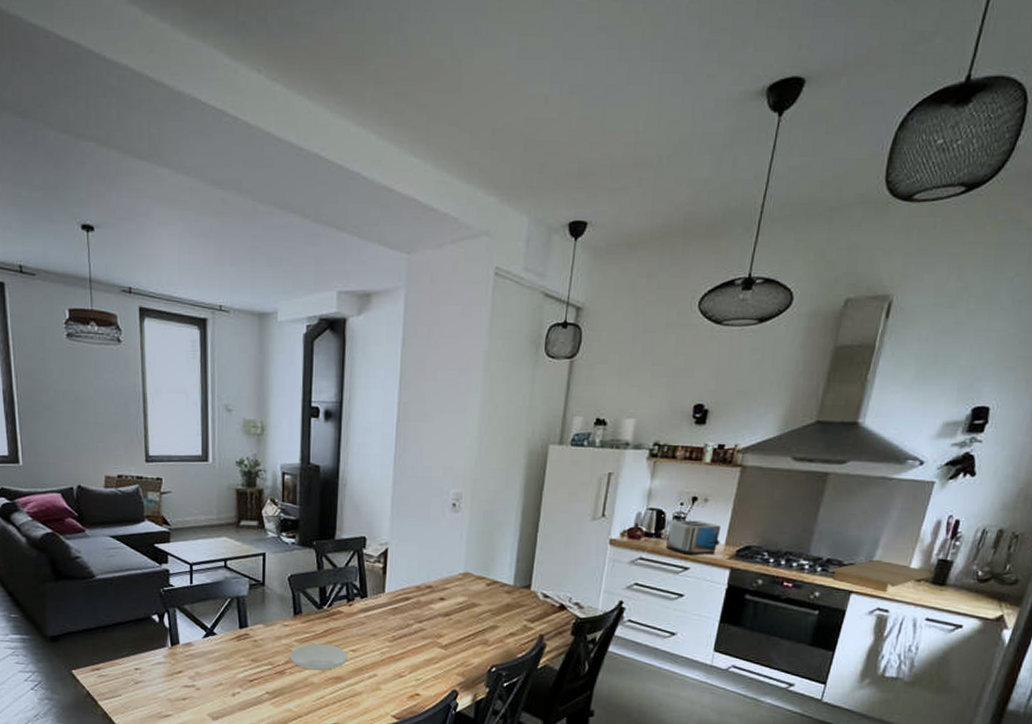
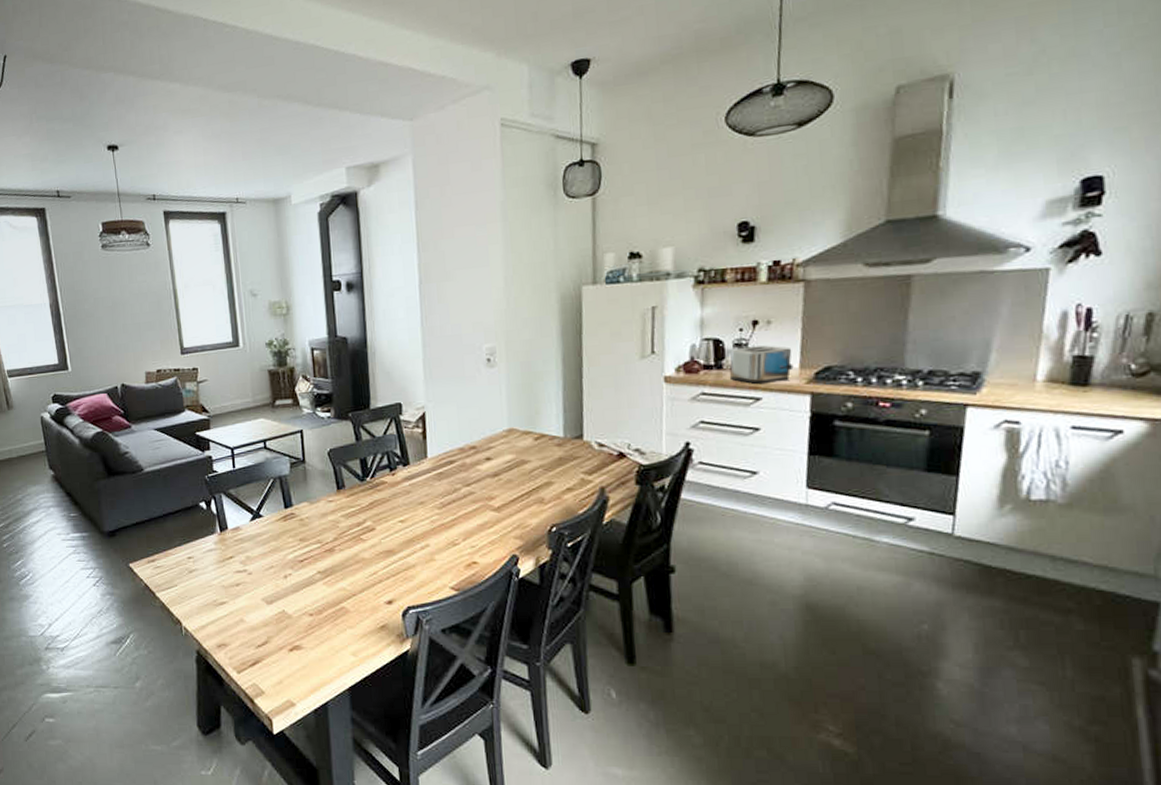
plate: present [289,643,349,670] -> none [337,517,398,545]
cutting board: present [828,560,935,593] -> none [932,365,1072,402]

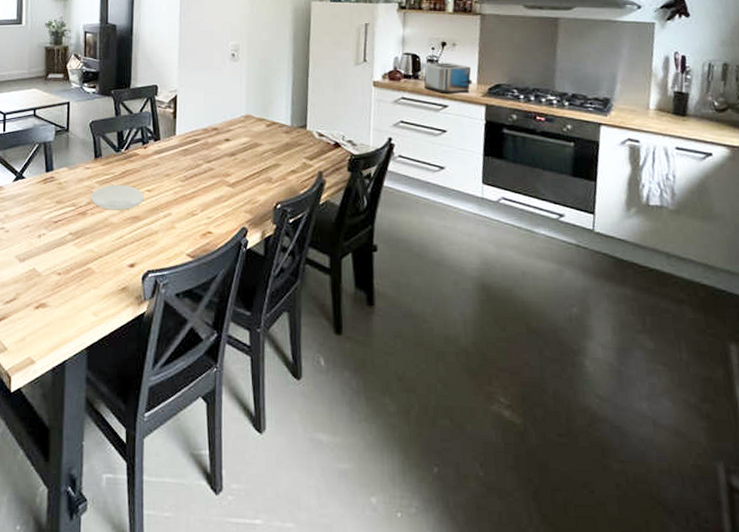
plate: none [337,517,398,545] -> present [90,184,145,210]

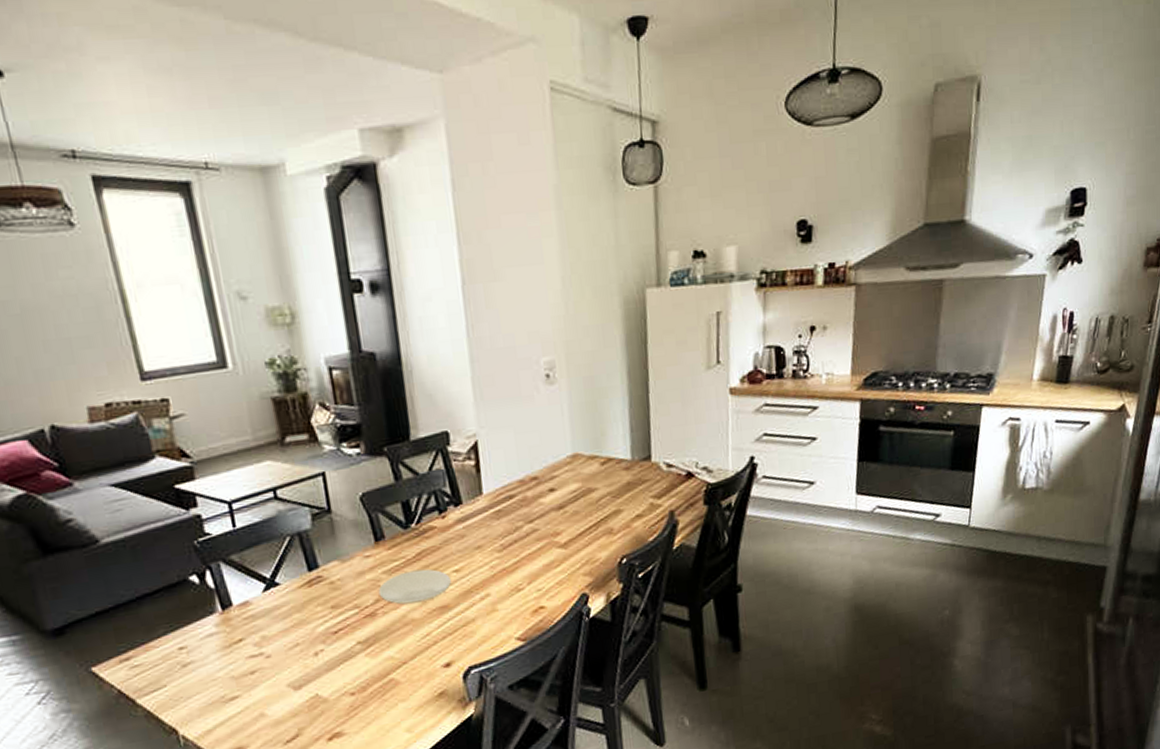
toaster: present [423,63,472,95] -> none [789,352,846,393]

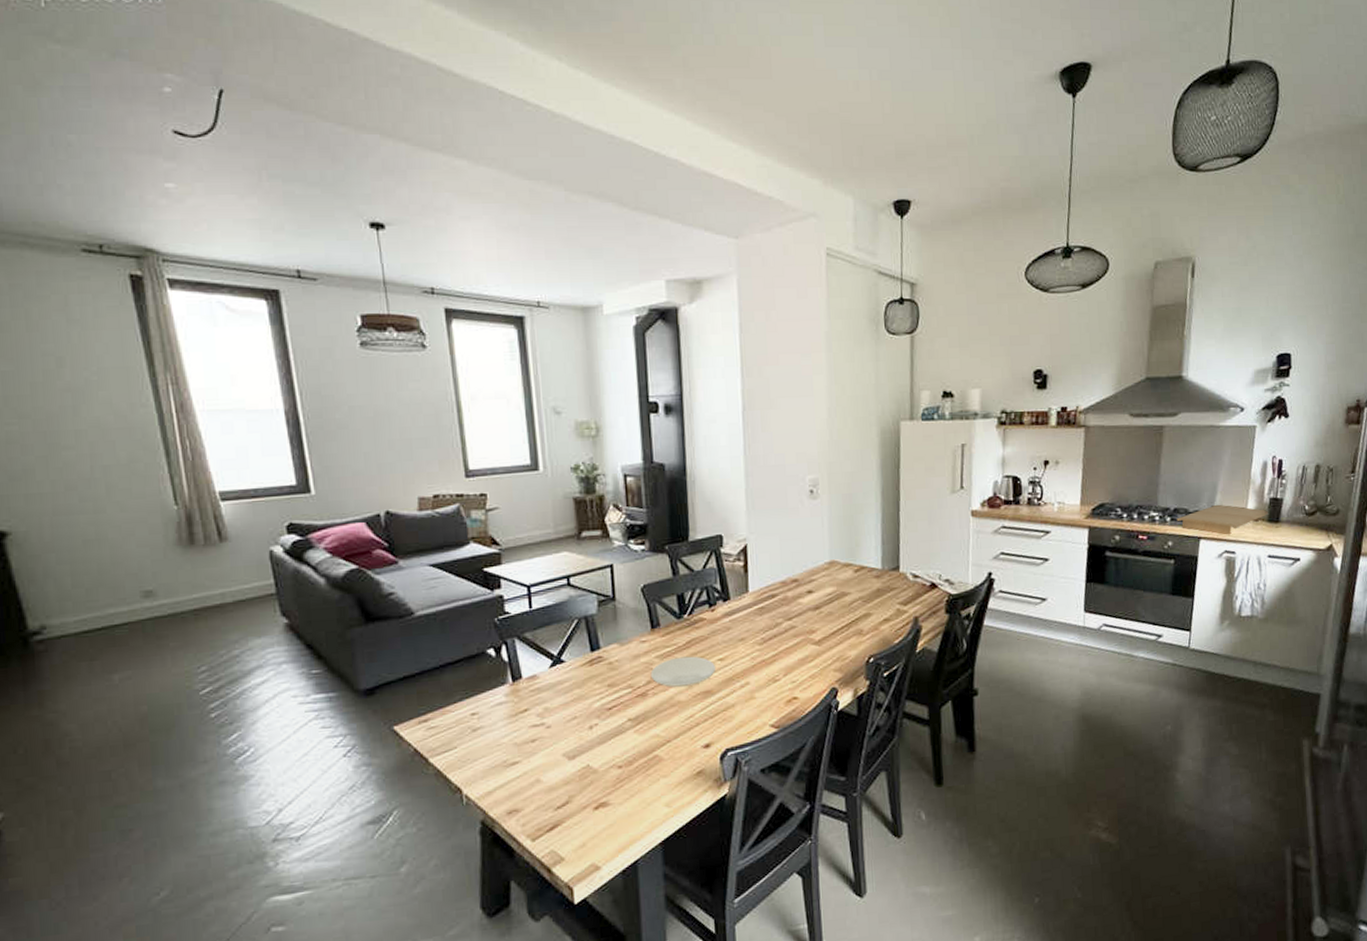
cutting board: none [957,366,1058,401] -> present [1176,505,1269,535]

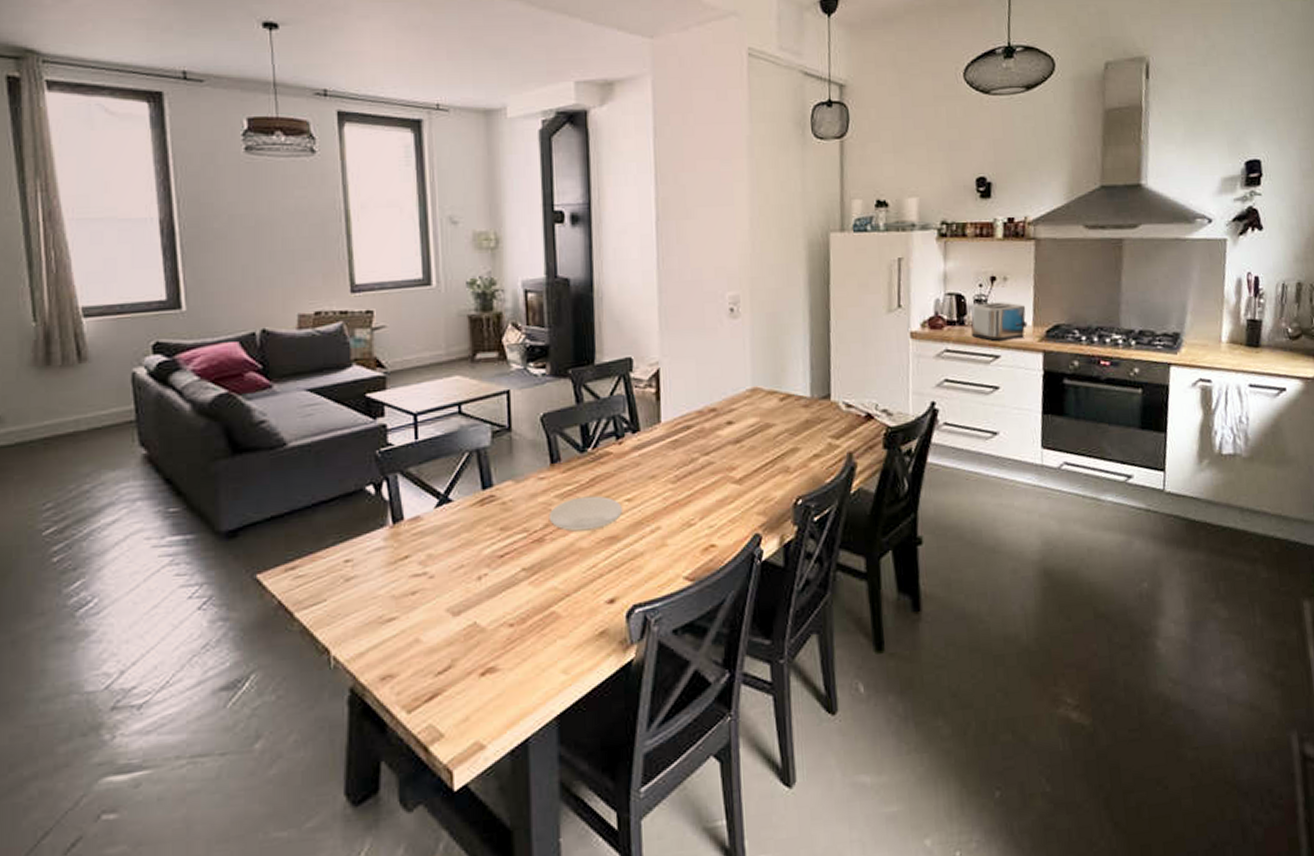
toaster: none [1025,483,1076,519] -> present [970,302,1028,342]
cutting board: present [1176,505,1269,535] -> none [1142,327,1247,361]

